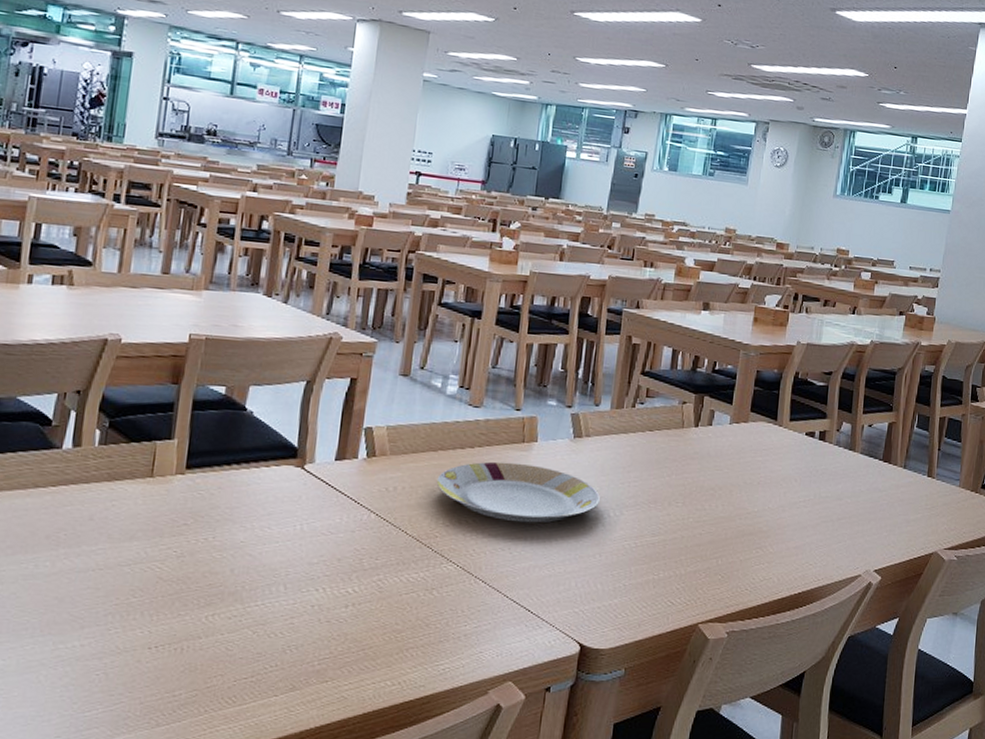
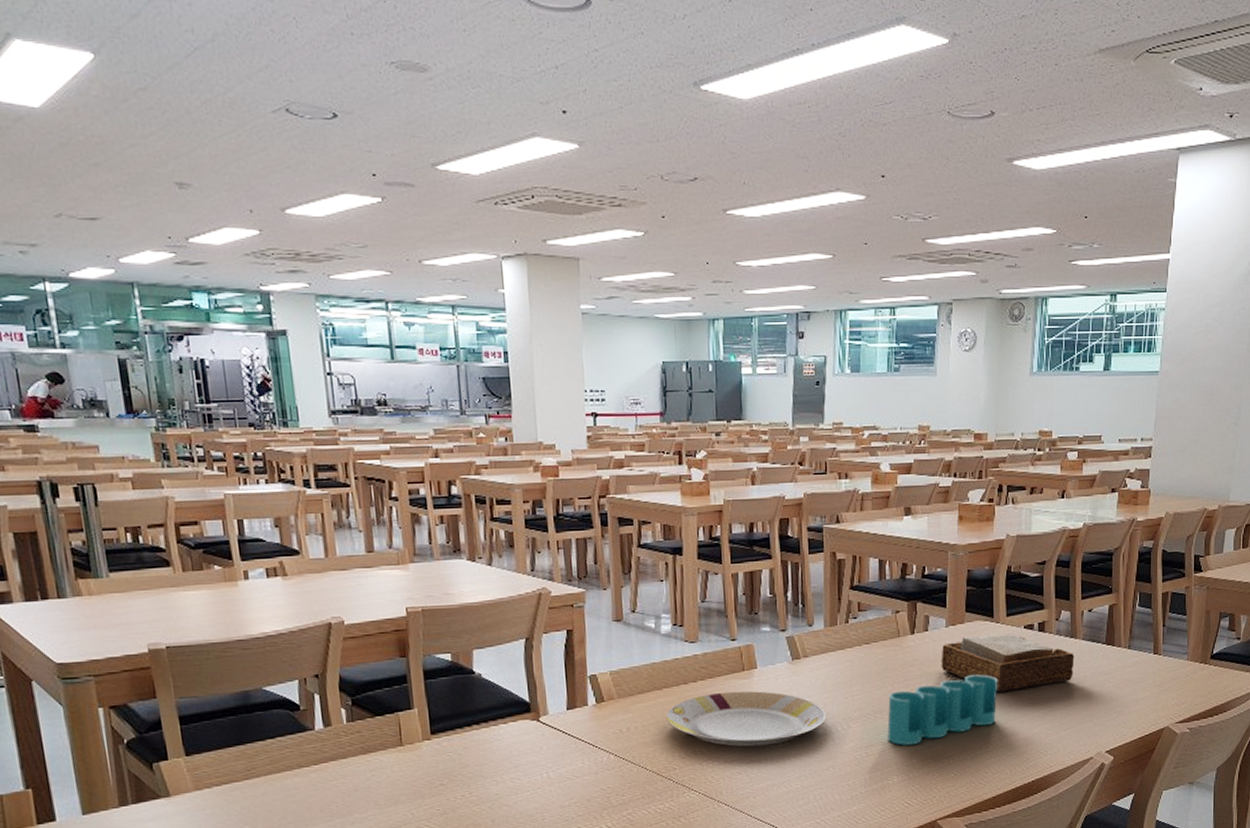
pen holder: none [659,475,775,541] -> present [887,674,998,746]
napkin holder: none [720,435,852,497] -> present [941,634,1075,692]

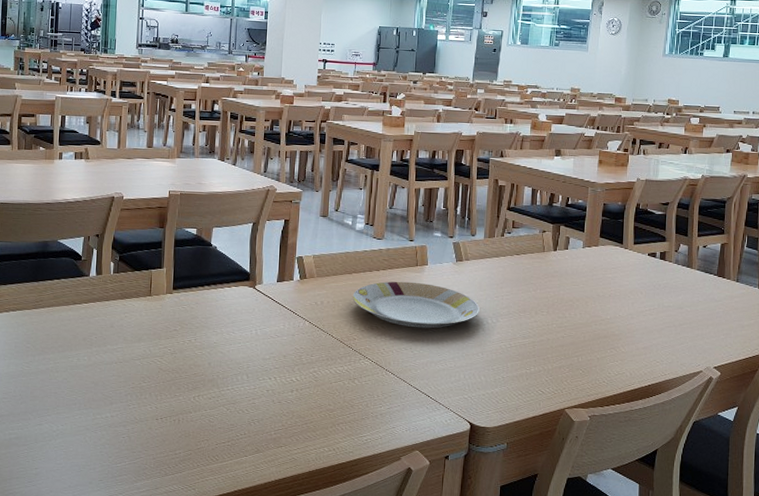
pen holder: present [887,674,998,746] -> none [528,289,624,342]
napkin holder: present [941,634,1075,692] -> none [577,257,690,307]

